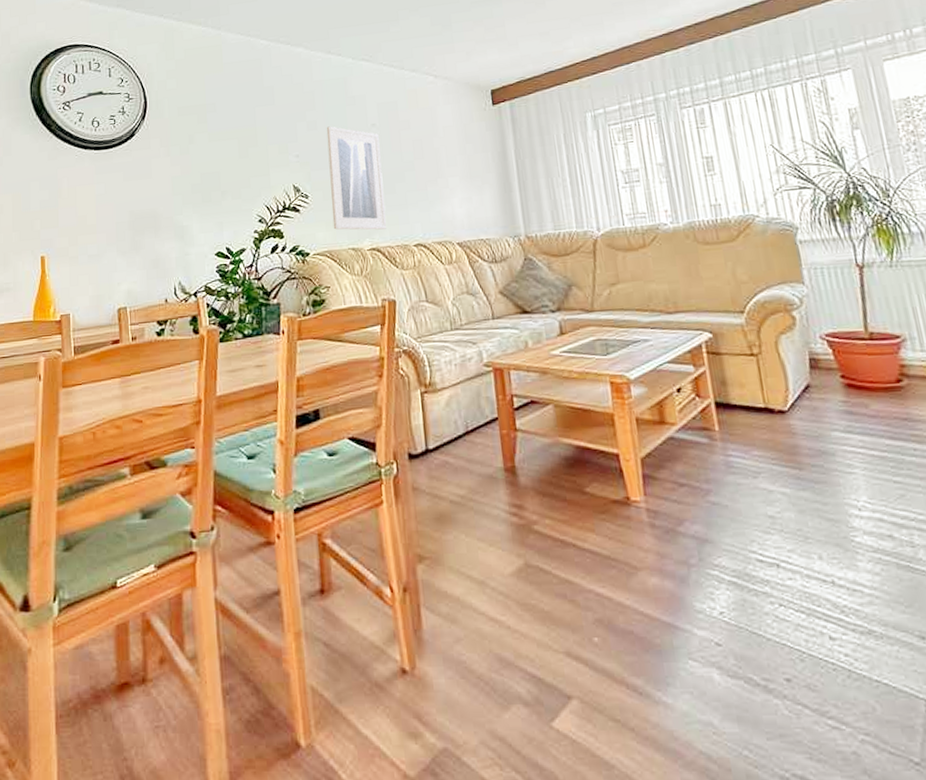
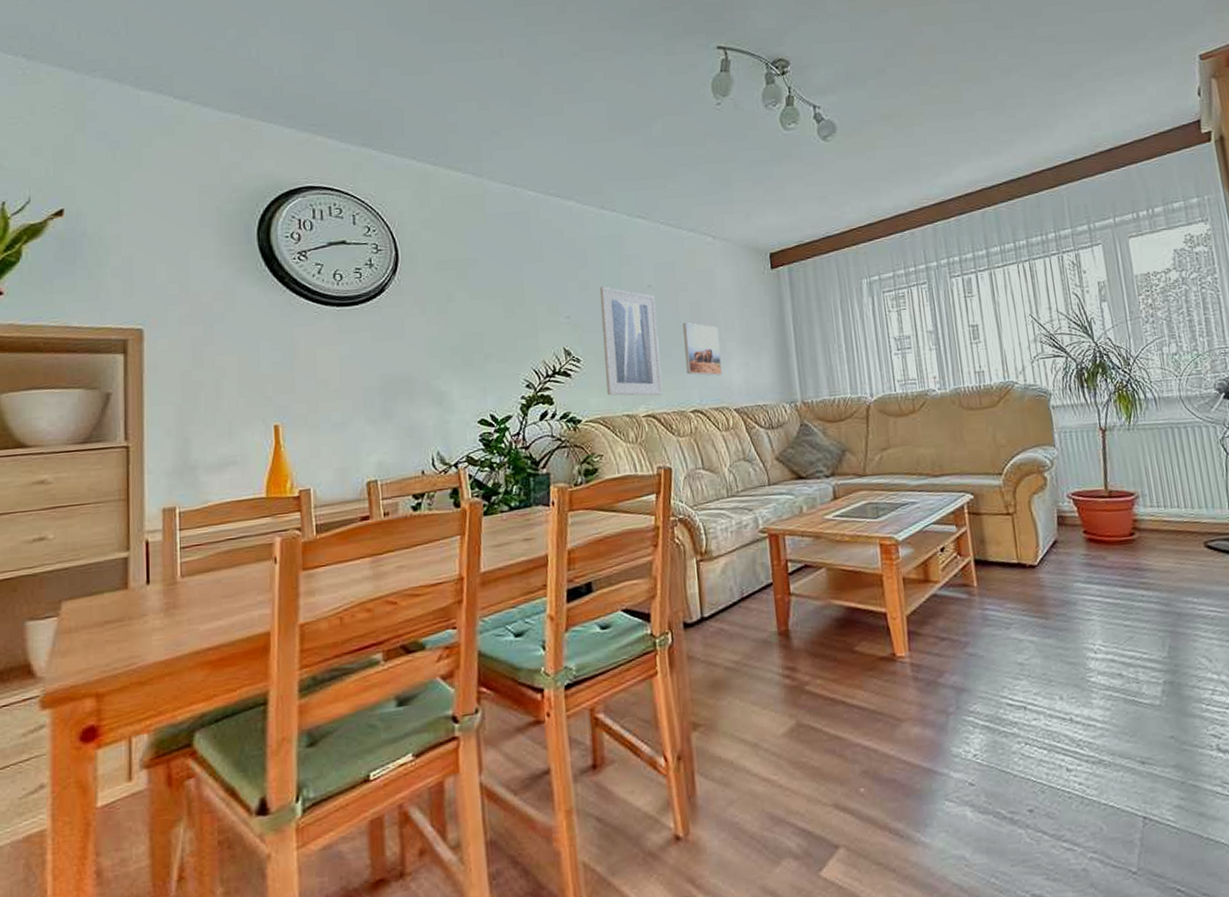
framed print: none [406,159,445,211] -> present [683,323,722,376]

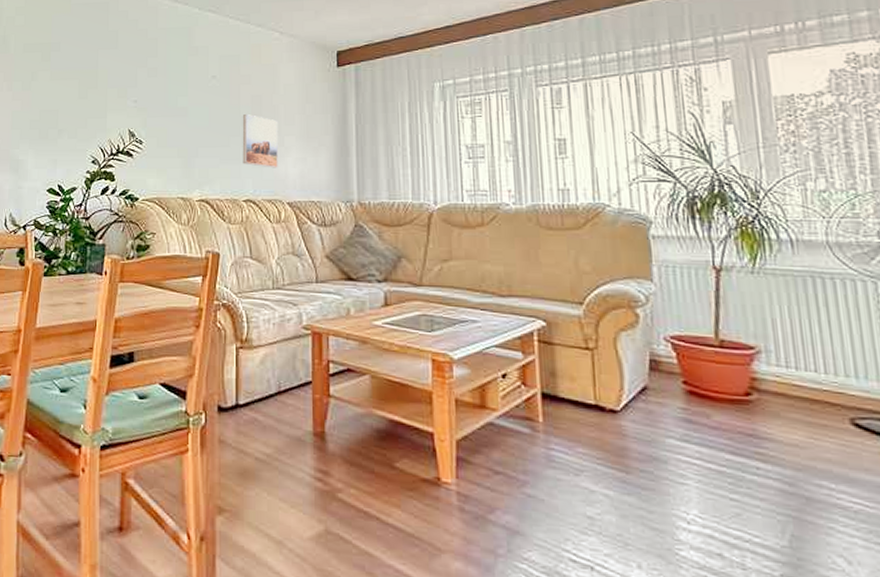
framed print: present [599,286,663,396] -> none [164,74,218,182]

